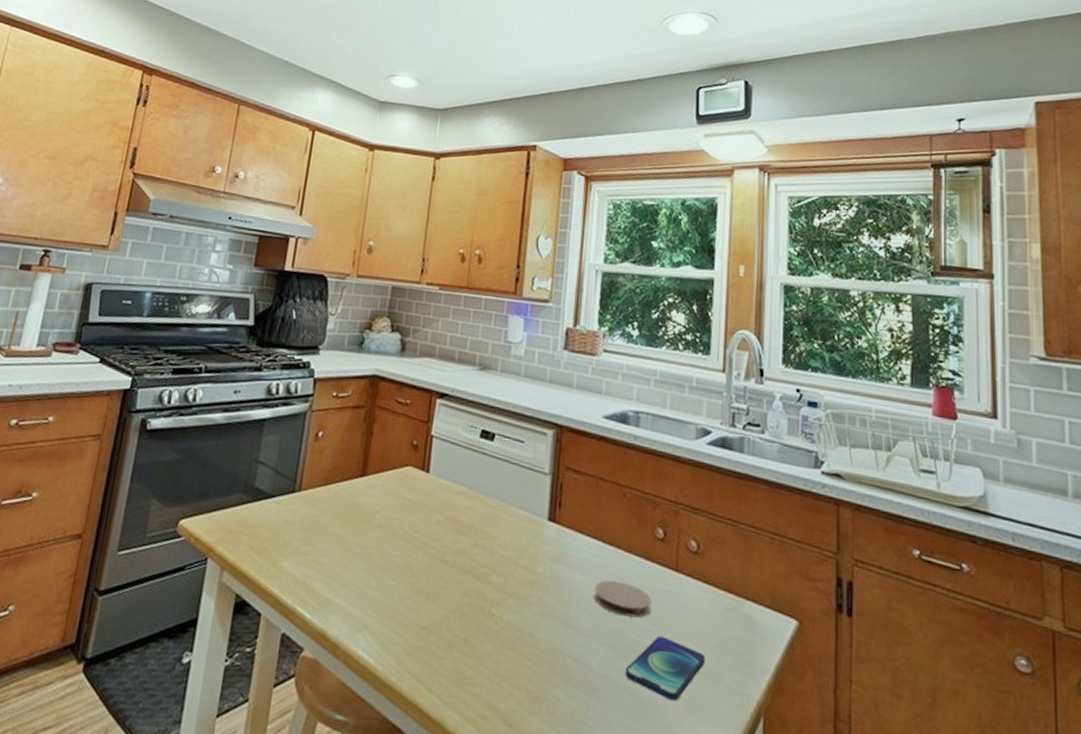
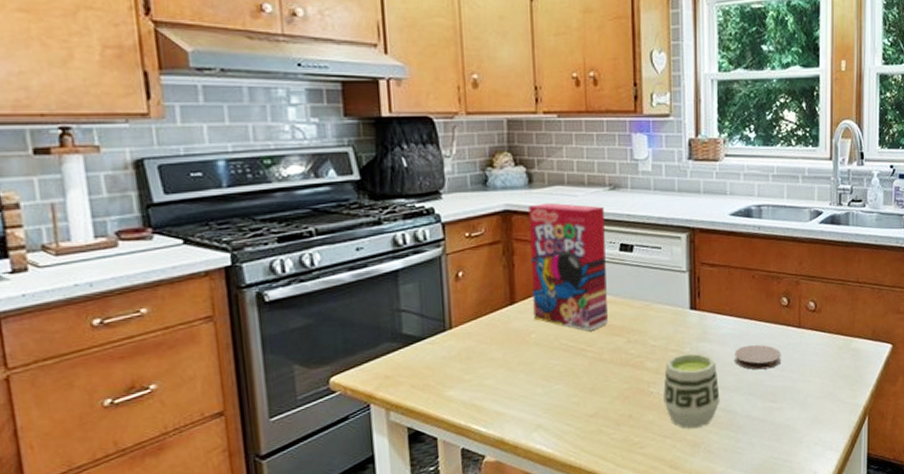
cereal box: none [382,373,470,524] -> present [529,202,608,331]
cup: none [505,574,573,676] -> present [663,353,720,428]
smartphone: present [624,636,705,701] -> none [764,377,825,421]

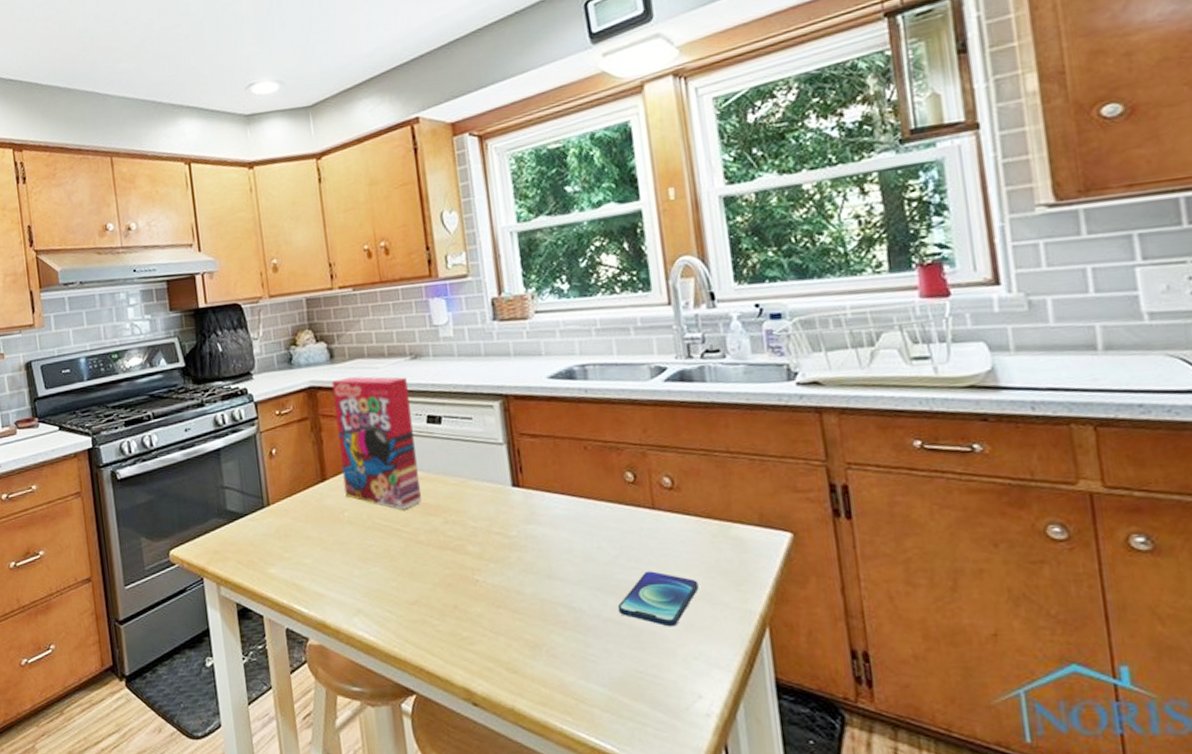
cup: present [663,353,720,428] -> none [489,537,561,626]
coaster: present [735,344,782,370] -> none [572,528,635,560]
smartphone: none [764,377,825,421] -> present [617,571,699,627]

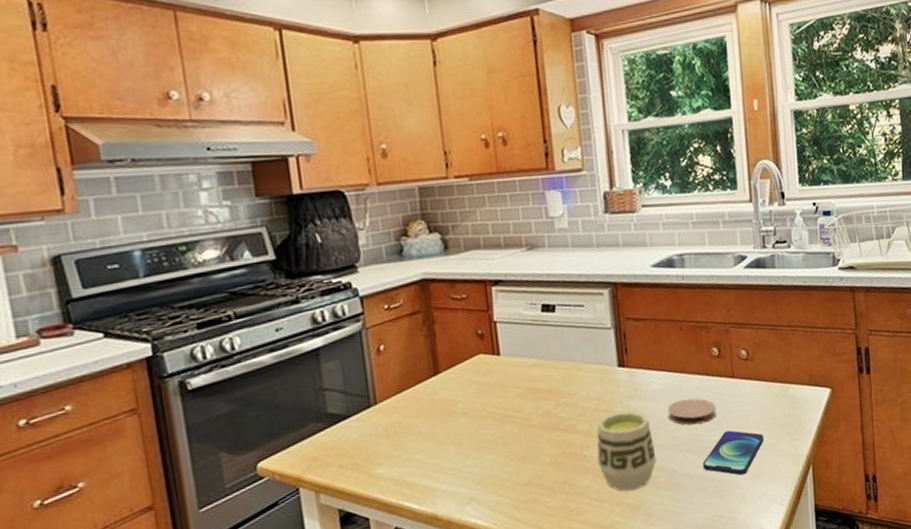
cereal box: present [332,376,421,510] -> none [446,267,535,397]
cup: none [489,537,561,626] -> present [596,411,657,491]
coaster: none [572,528,635,560] -> present [668,398,717,425]

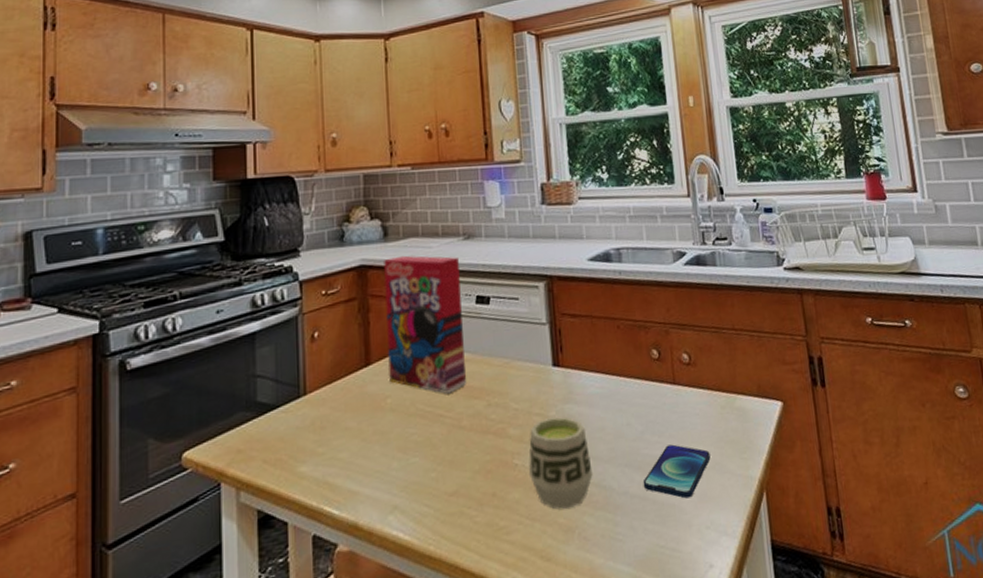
cereal box: none [446,267,535,397] -> present [384,255,466,394]
coaster: present [668,398,717,425] -> none [605,405,658,436]

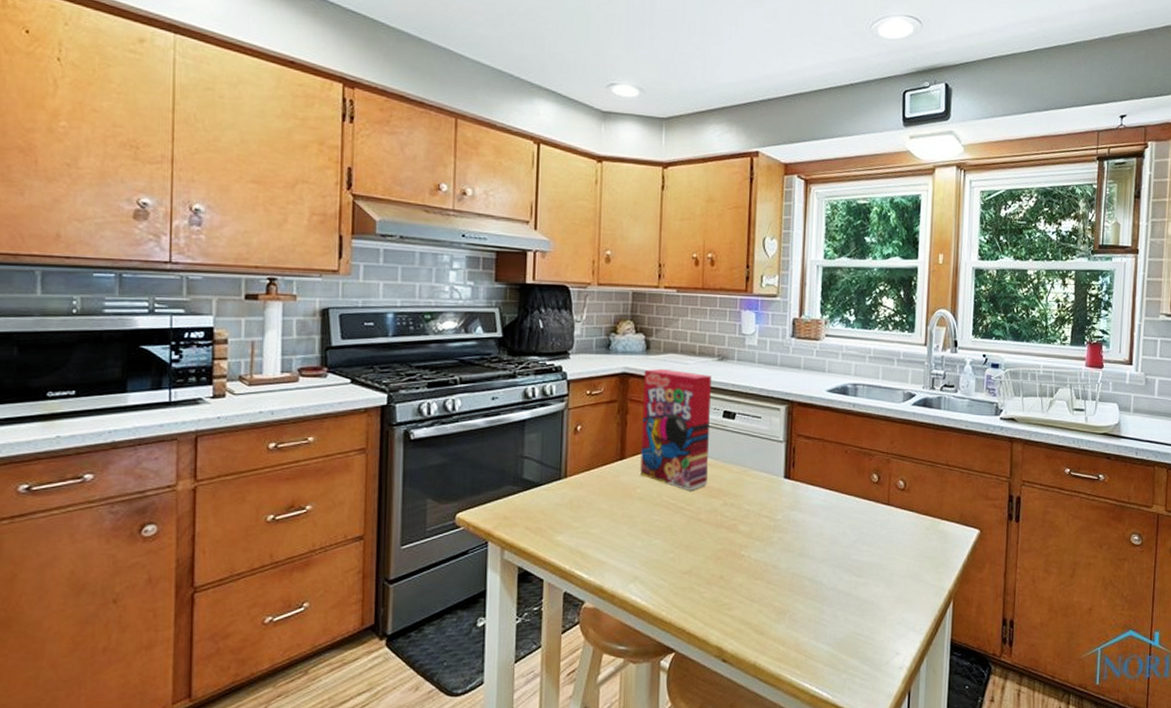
cup: present [529,417,593,509] -> none [754,521,808,595]
smartphone: present [643,444,711,499] -> none [849,554,911,599]

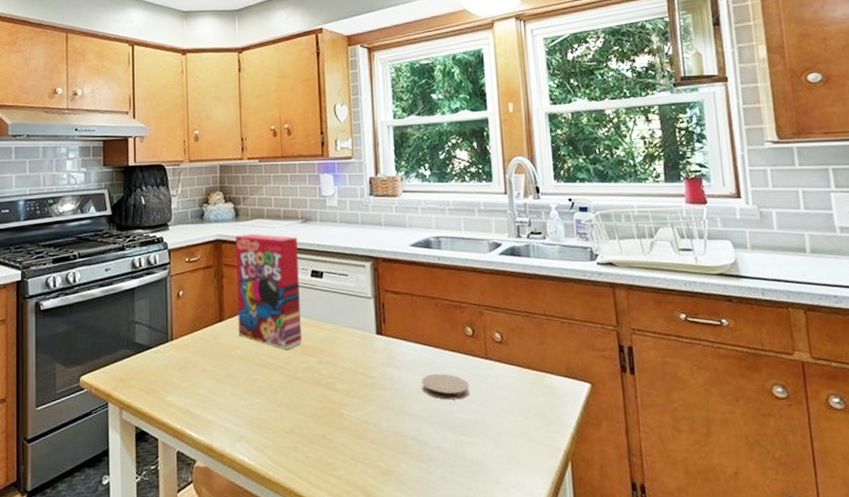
coaster: none [824,518,870,543] -> present [421,373,470,400]

